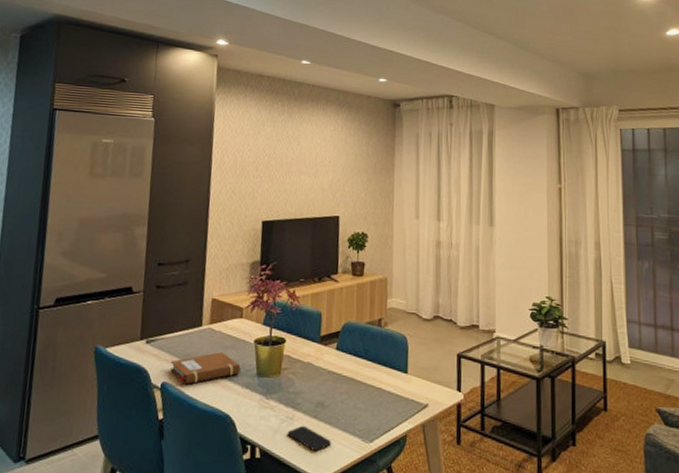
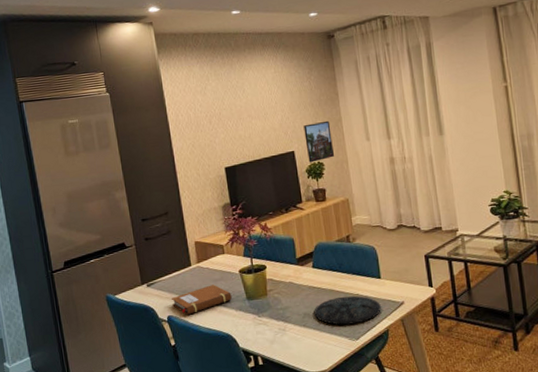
smartphone: present [287,425,331,451] -> none [282,334,322,353]
plate: none [328,388,403,423] -> present [314,295,381,325]
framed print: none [352,190,381,232] -> present [303,120,334,163]

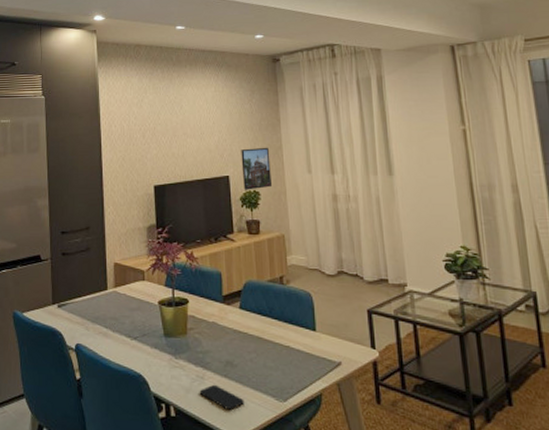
notebook: present [172,285,232,315] -> none [83,314,148,346]
smartphone: none [282,334,322,353] -> present [199,384,244,410]
plate: present [314,295,381,325] -> none [237,346,315,382]

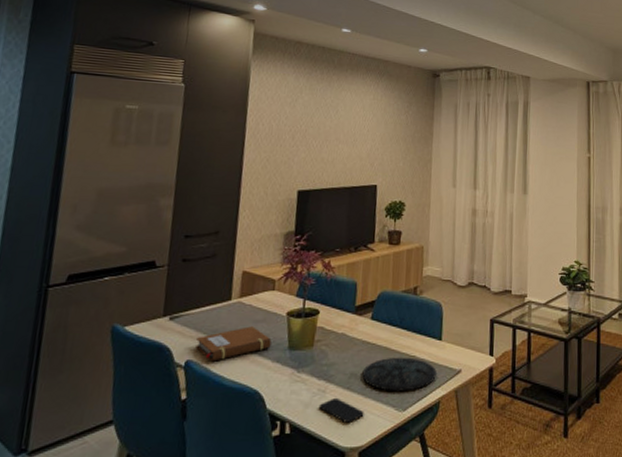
notebook: none [83,314,148,346] -> present [196,326,272,362]
plate: none [237,346,315,382] -> present [362,357,437,392]
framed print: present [241,147,271,190] -> none [390,159,419,201]

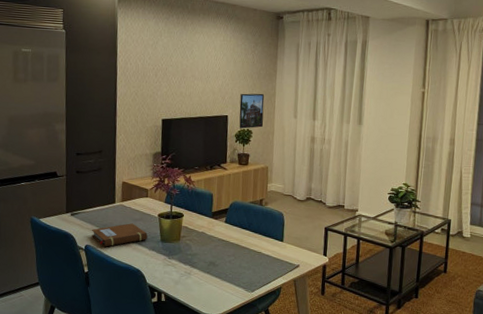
smartphone: present [318,397,364,423] -> none [186,278,221,297]
plate: present [362,357,437,392] -> none [219,252,279,278]
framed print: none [390,159,419,201] -> present [239,93,265,129]

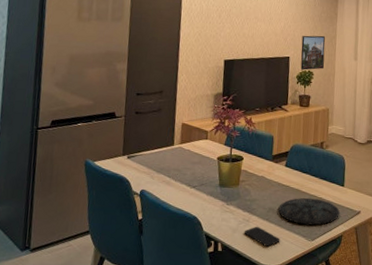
notebook: present [92,223,148,247] -> none [148,167,206,192]
smartphone: none [186,278,221,297] -> present [244,226,280,246]
plate: none [219,252,279,278] -> present [278,197,340,226]

